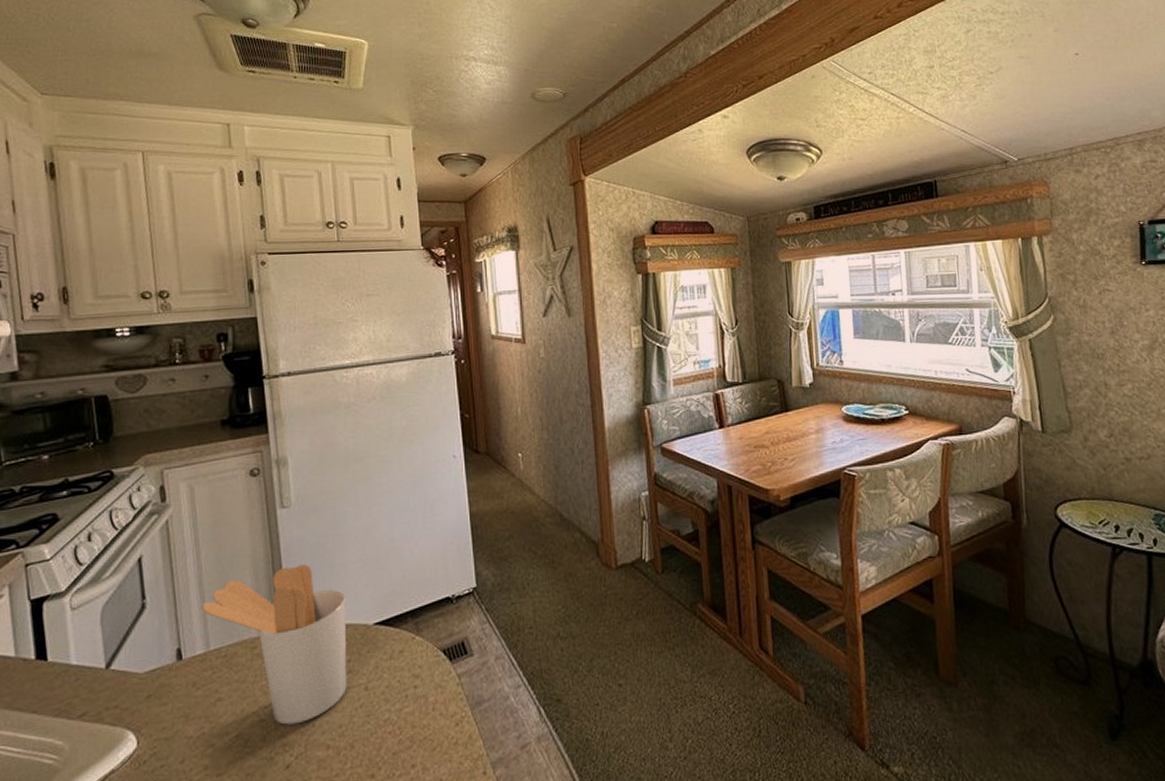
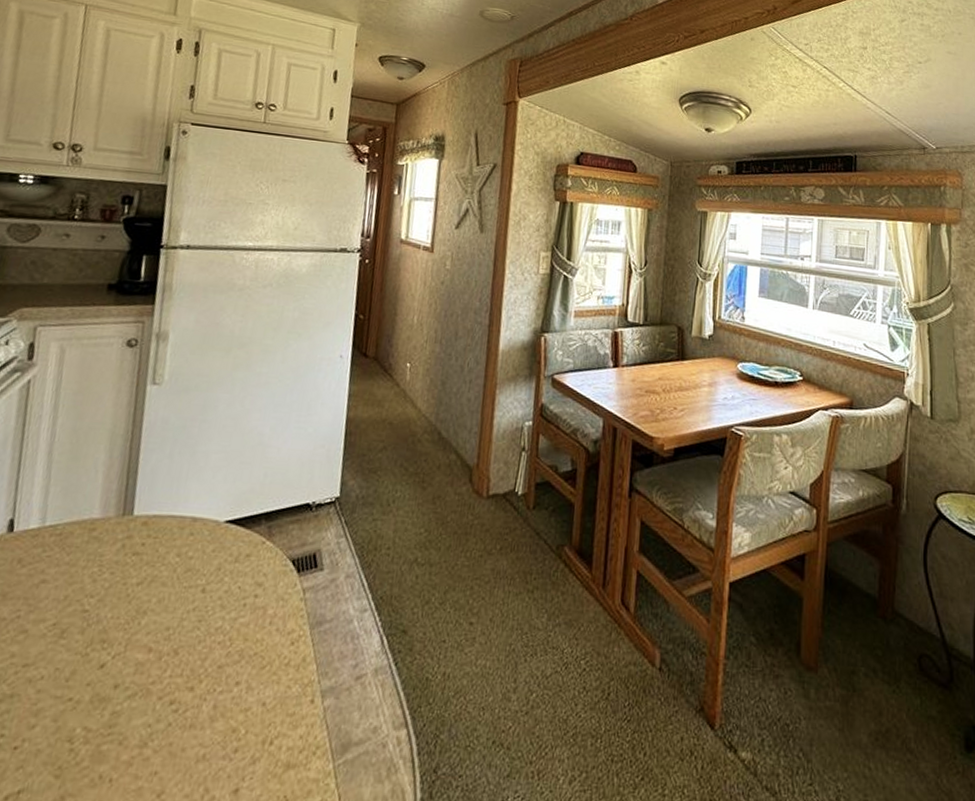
utensil holder: present [202,564,347,725] -> none [46,447,201,620]

